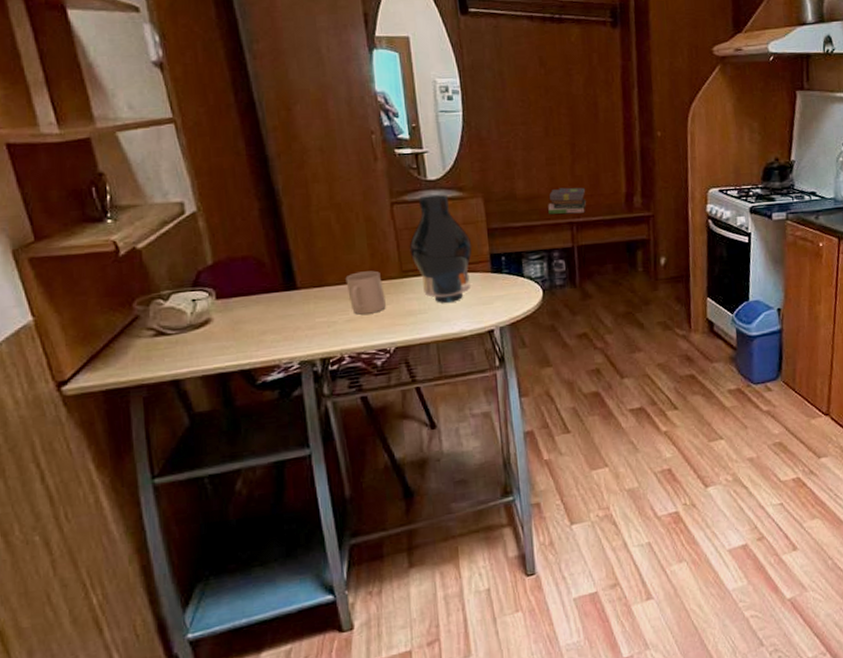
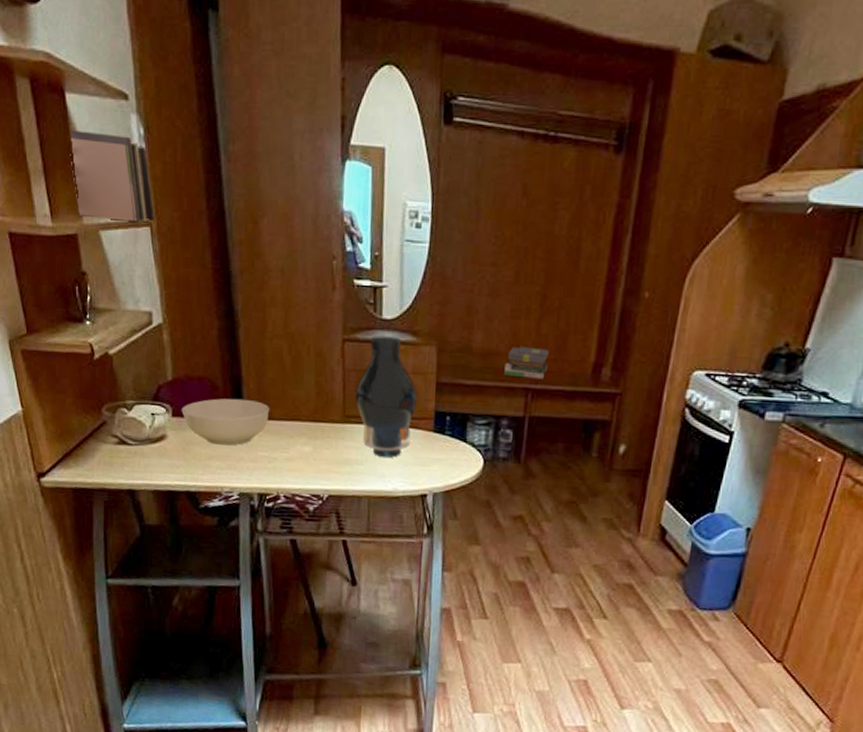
books: none [73,41,179,122] -> present [69,129,155,222]
bowl: none [226,271,324,319] -> present [181,398,270,446]
mug: present [345,270,386,315] -> none [290,410,325,456]

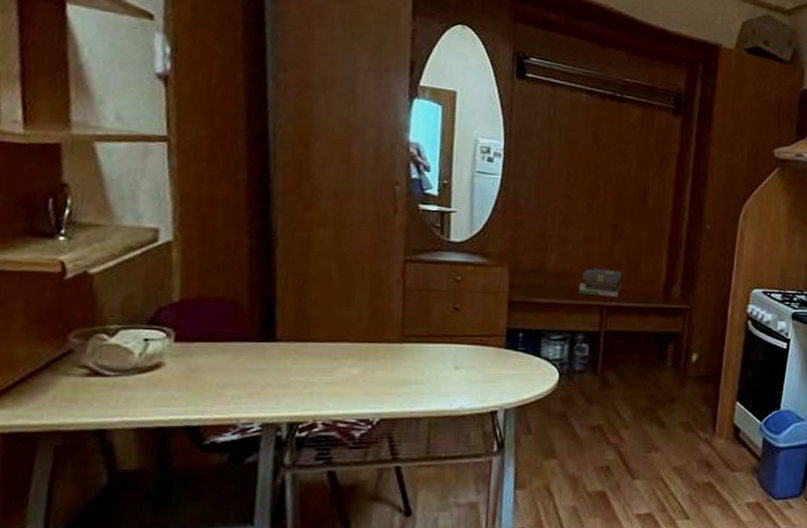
books: present [69,129,155,222] -> none [63,38,176,138]
bowl: present [181,398,270,446] -> none [188,320,311,371]
vase: present [354,335,418,458] -> none [416,257,489,376]

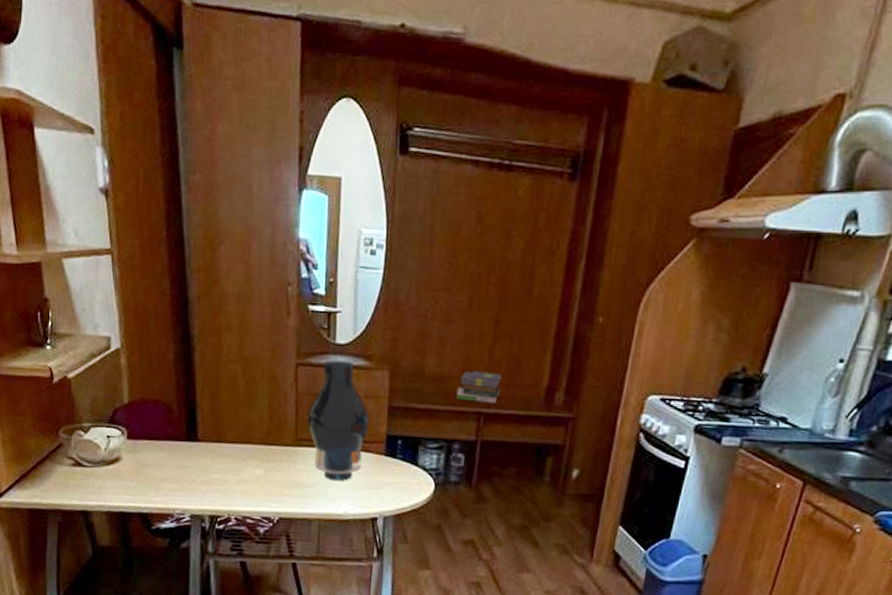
vase: none [416,257,489,376] -> present [307,360,370,481]

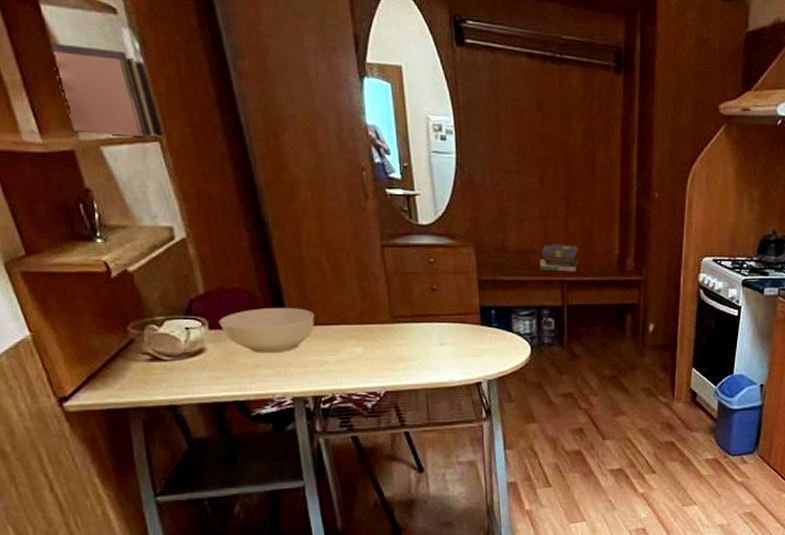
books: none [36,162,116,250] -> present [49,42,164,137]
bowl: none [136,421,223,468] -> present [218,307,315,353]
vase: present [307,360,370,481] -> none [399,240,463,352]

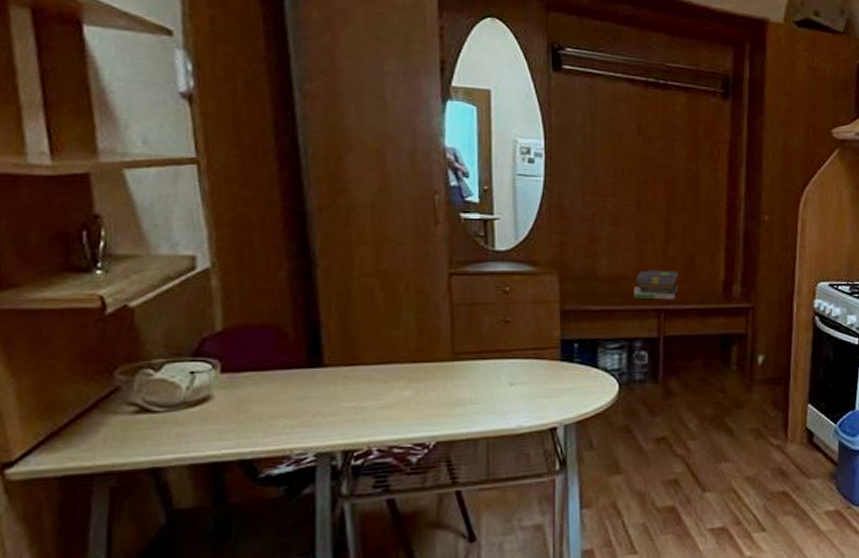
books: present [49,42,164,137] -> none [85,62,204,159]
bowl: present [218,307,315,353] -> none [234,345,358,400]

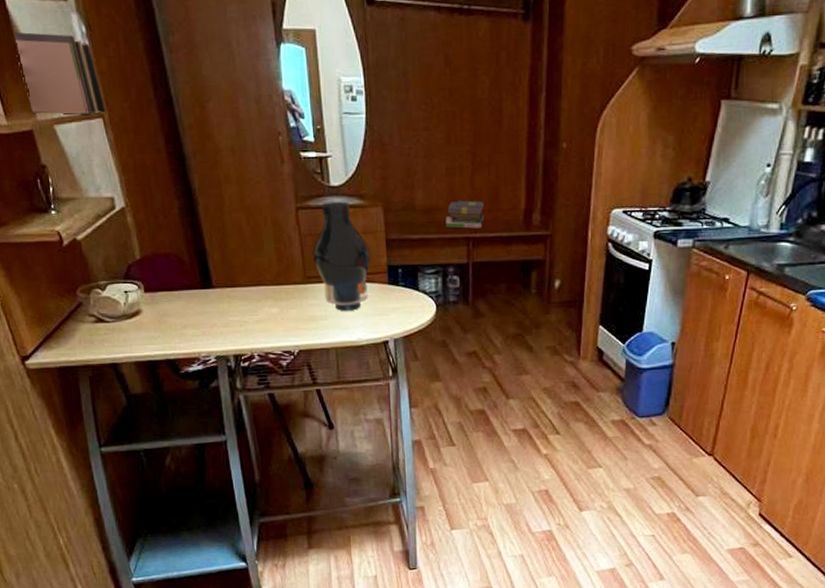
books: none [85,62,204,159] -> present [12,31,106,115]
vase: none [465,267,541,393] -> present [312,201,371,311]

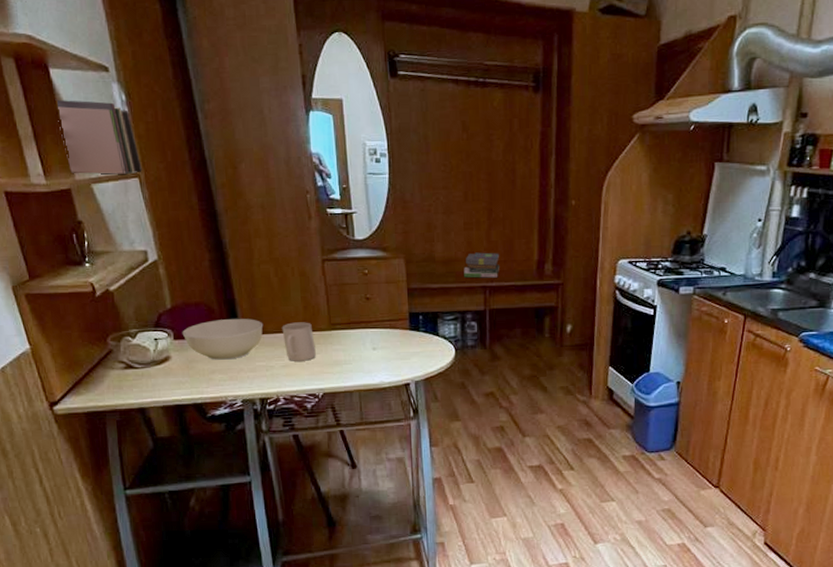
bowl: none [152,270,236,314] -> present [182,318,264,360]
mug: none [255,275,291,316] -> present [282,322,316,361]
vase: present [312,201,371,311] -> none [337,253,393,356]

